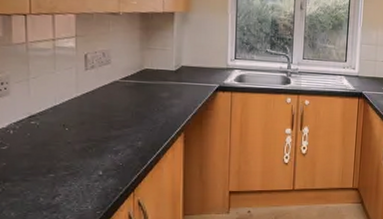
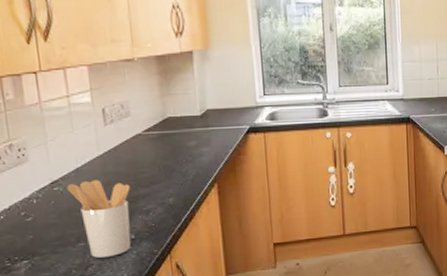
utensil holder: none [43,118,103,189] -> present [66,180,131,258]

